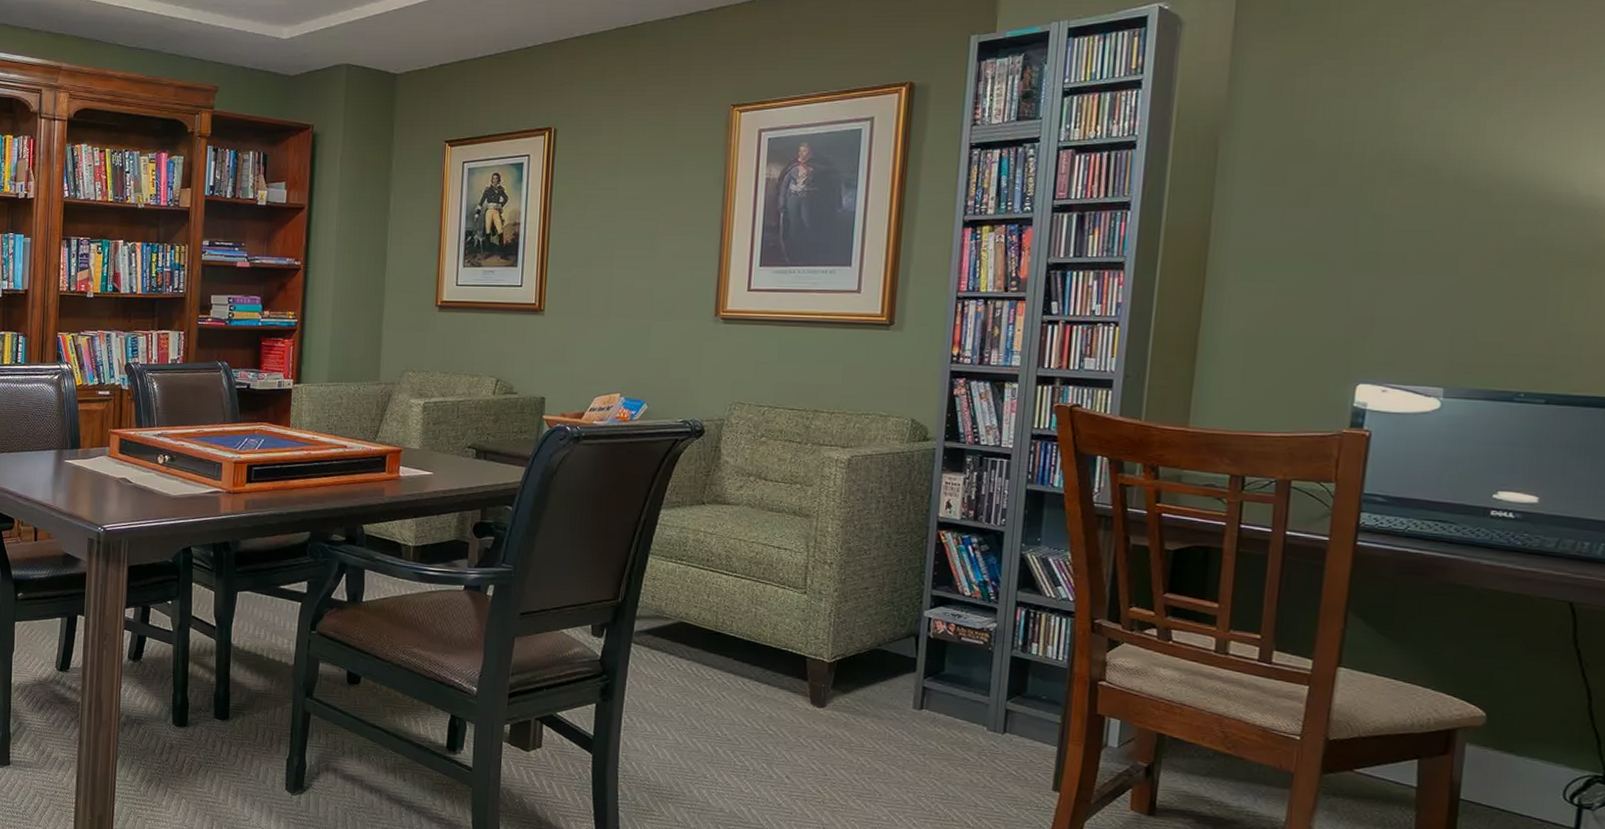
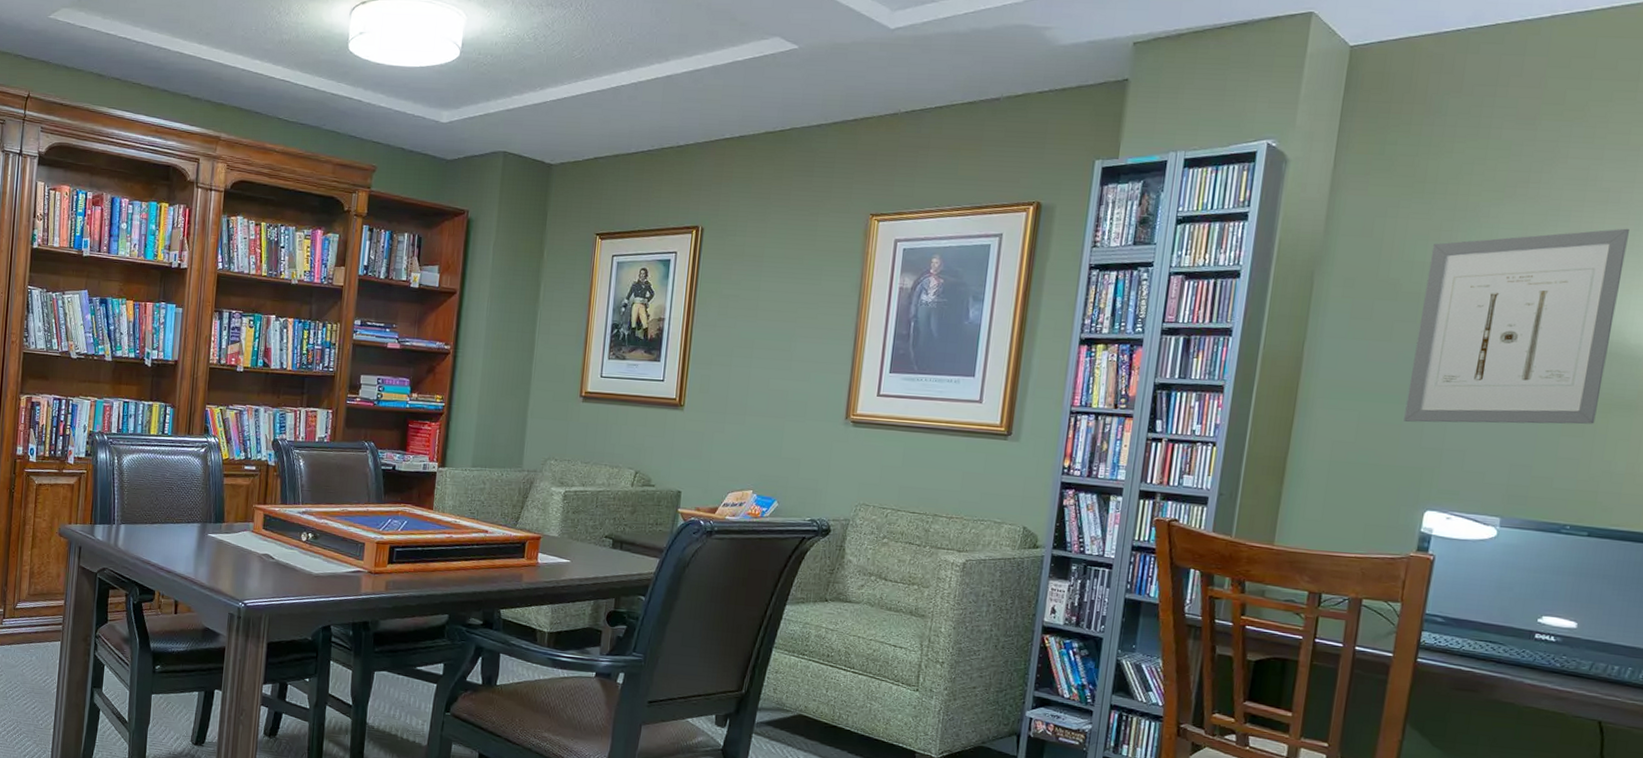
wall art: none [1328,72,1575,291] -> present [1404,228,1629,424]

